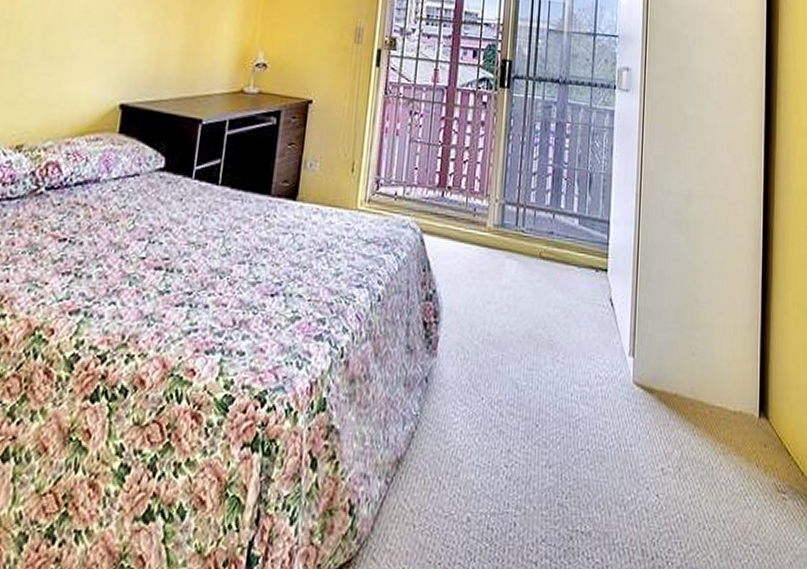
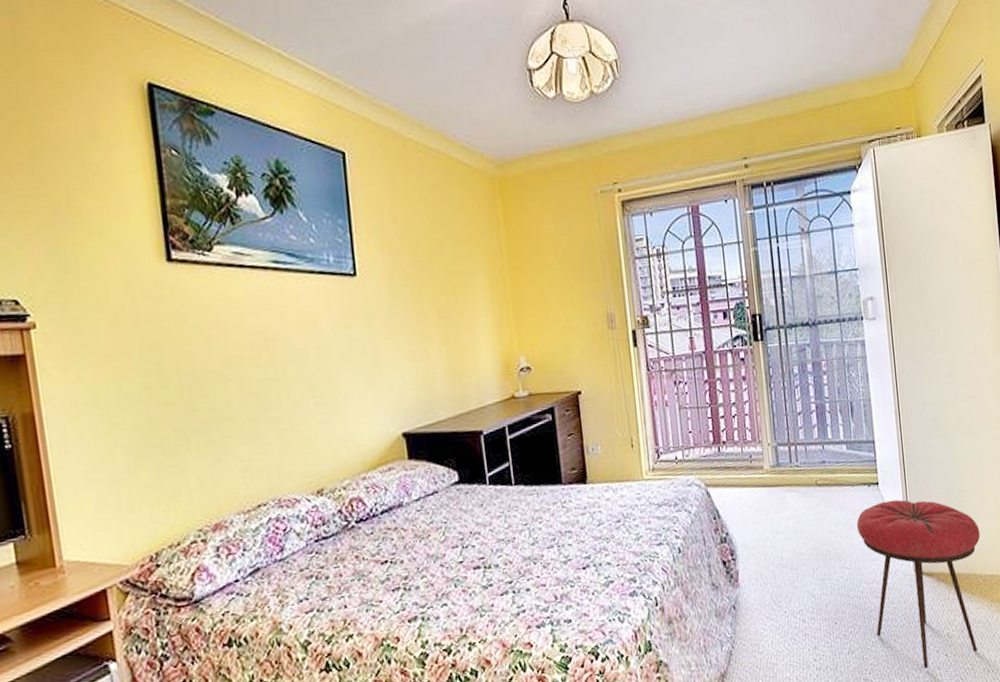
stool: none [576,292,713,509] -> present [856,499,981,670]

